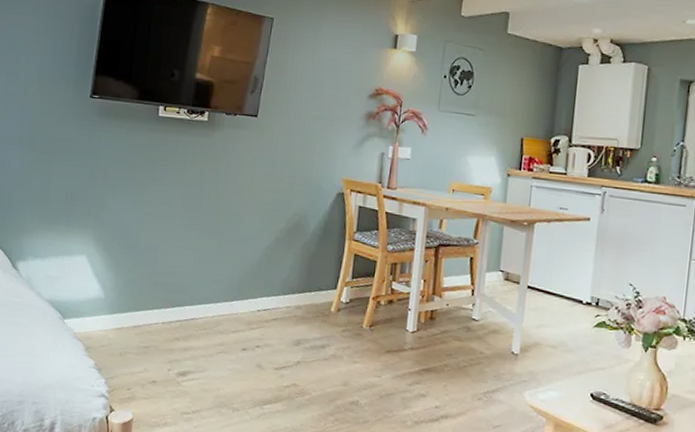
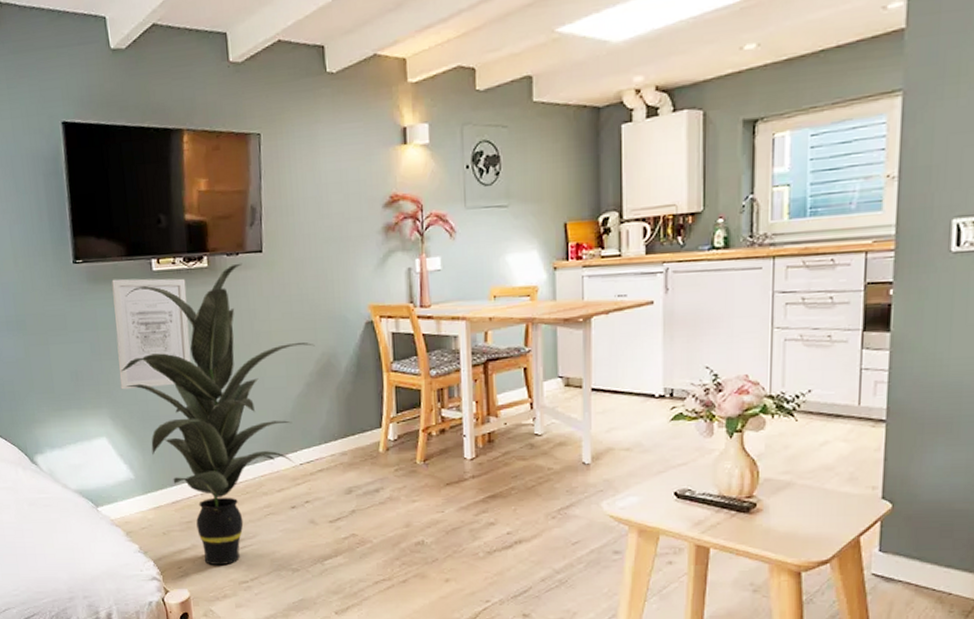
wall art: none [109,117,186,219] -> present [112,278,191,390]
indoor plant: none [111,122,289,394] -> present [120,263,315,565]

